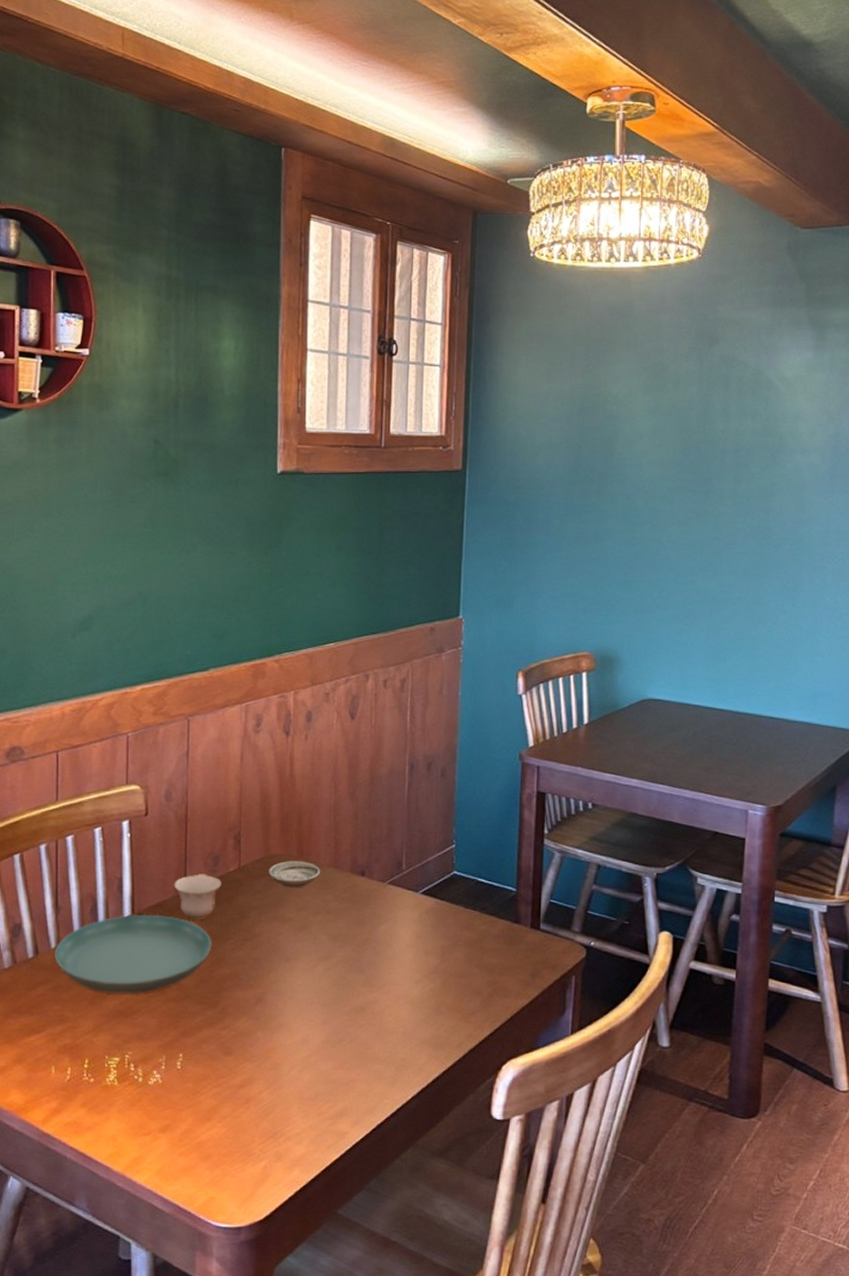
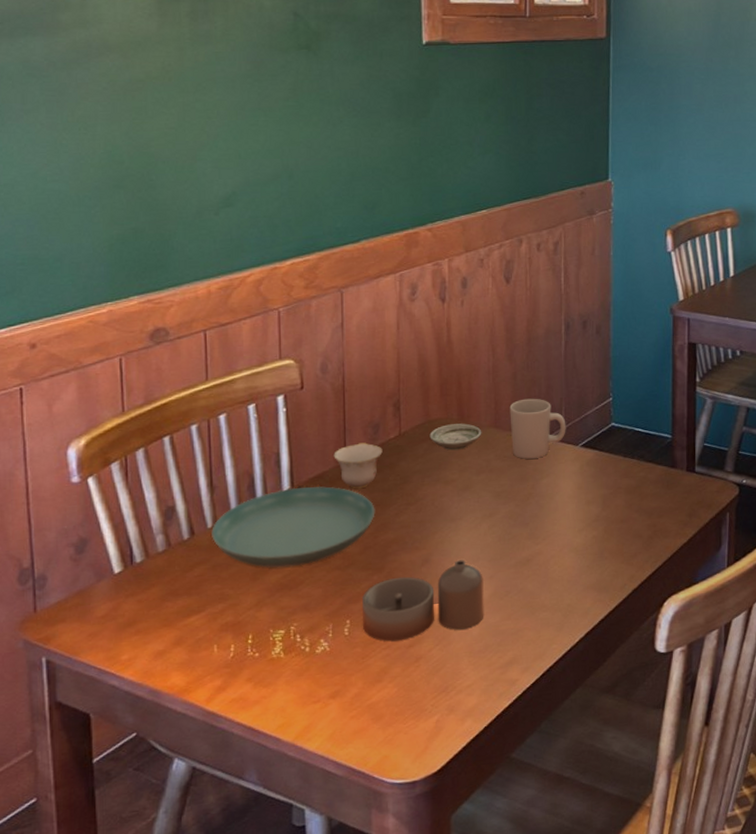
sugar bowl: none [195,1002,317,1079] -> present [362,560,484,641]
mug: none [349,840,407,902] -> present [509,398,566,459]

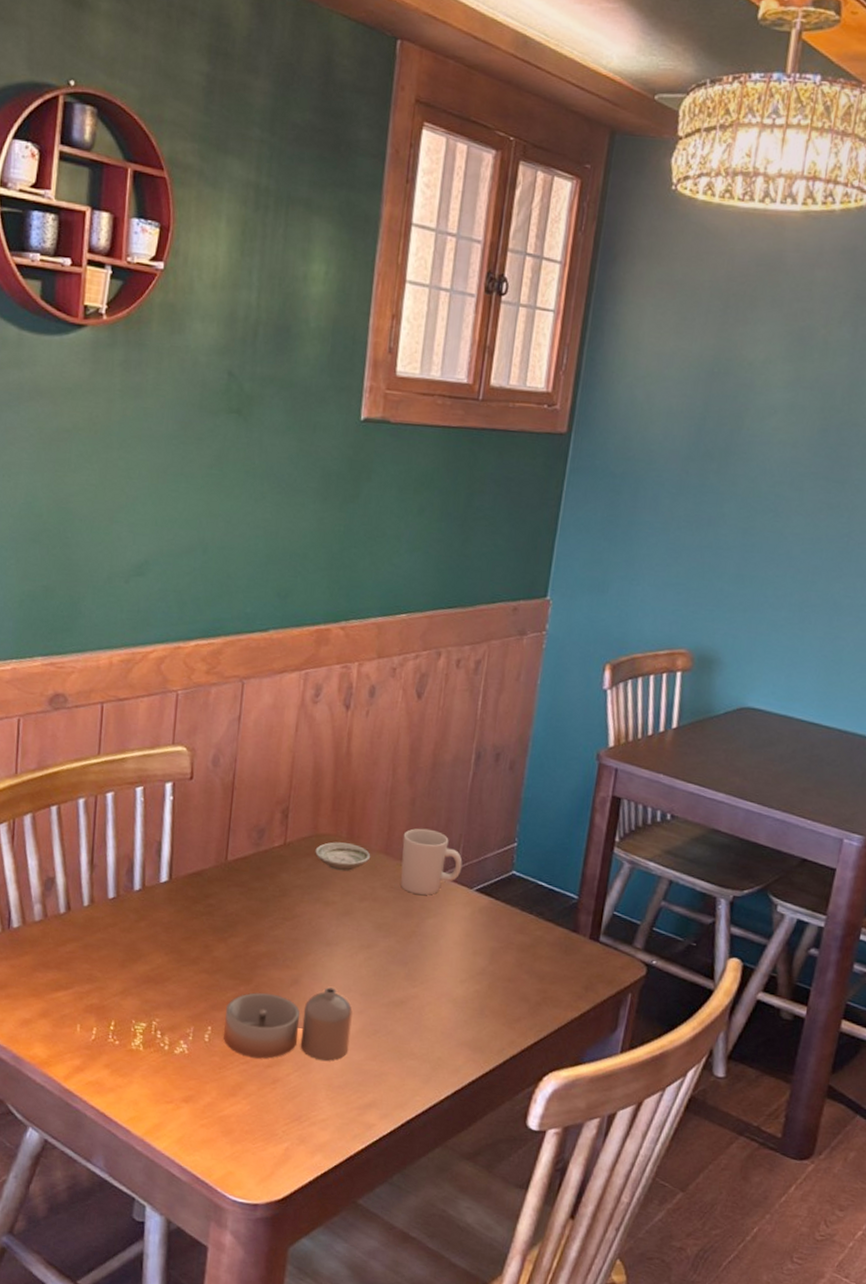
saucer: present [211,485,375,568] -> none [86,880,250,962]
teacup: present [333,442,383,489] -> none [215,845,265,894]

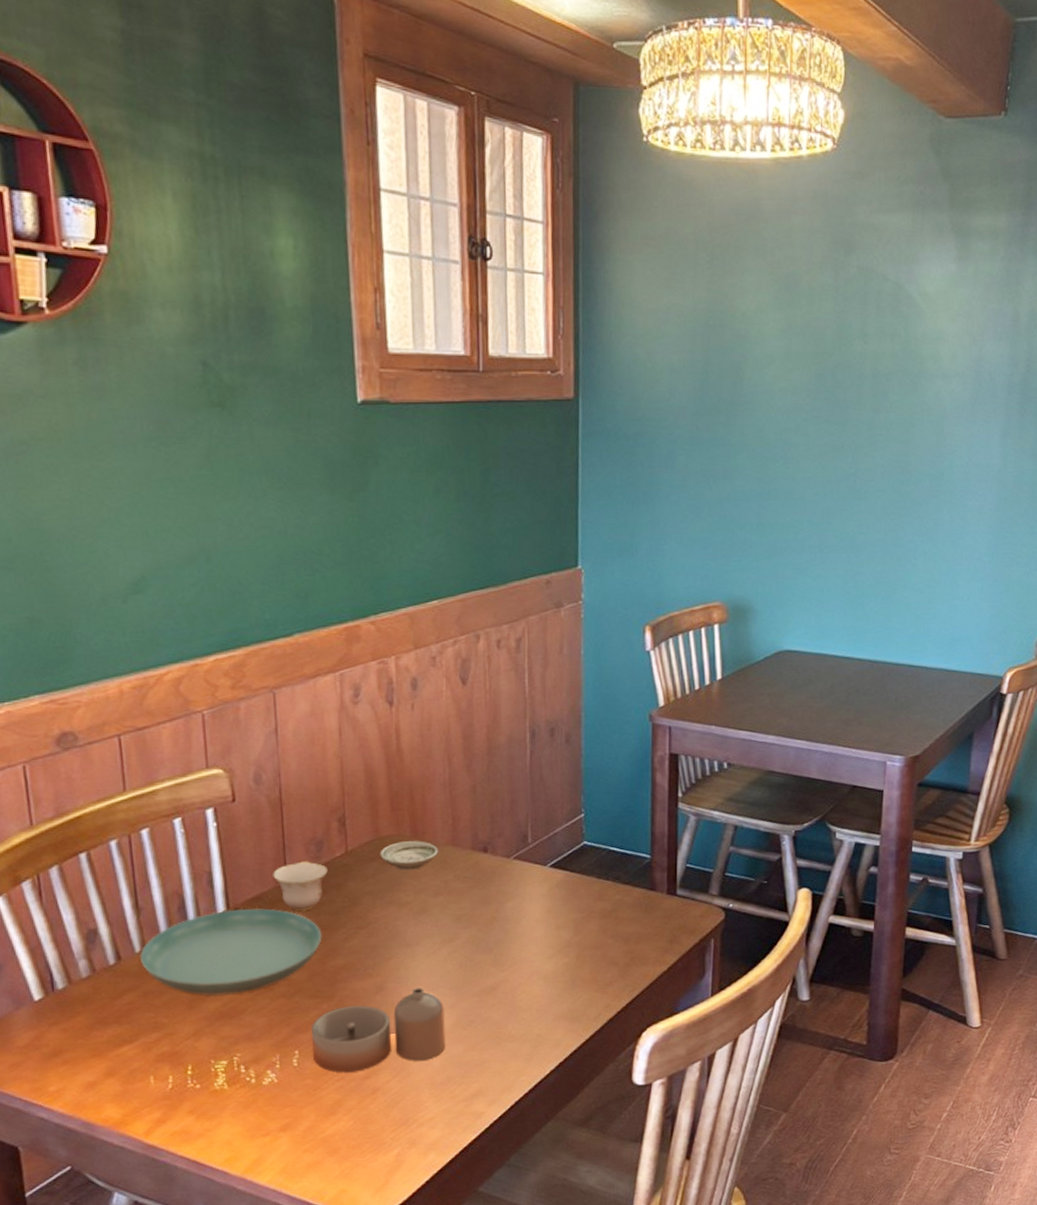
saucer: none [86,880,250,962] -> present [140,907,322,996]
teacup: none [215,845,265,894] -> present [273,861,328,912]
mug: present [400,828,463,895] -> none [469,813,533,880]

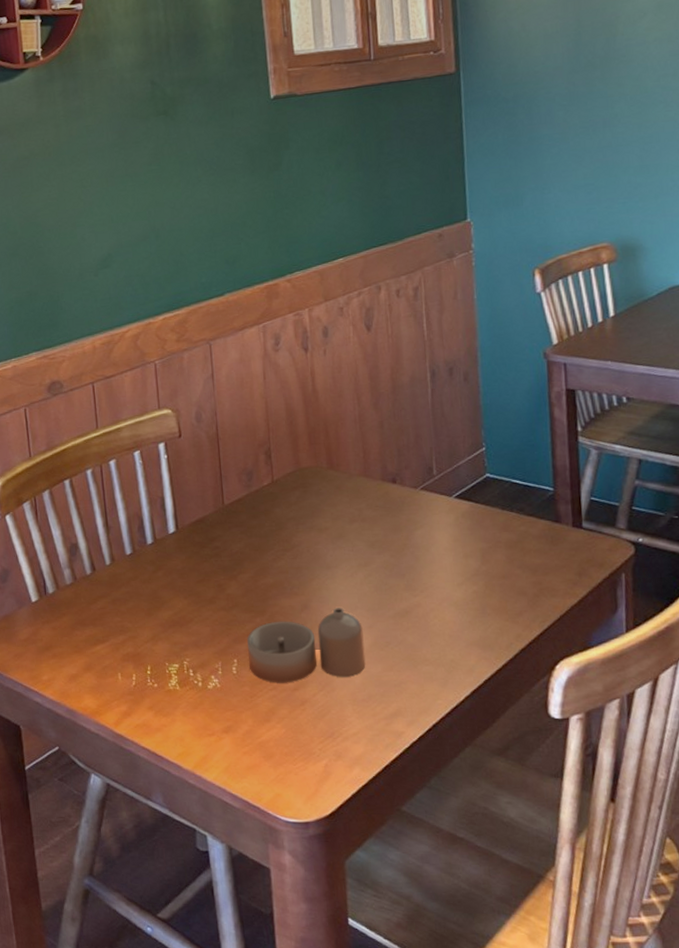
saucer: present [140,907,322,996] -> none [110,529,254,605]
teacup: present [273,861,328,912] -> none [212,489,258,534]
saucer: present [380,841,439,870] -> none [301,472,352,499]

